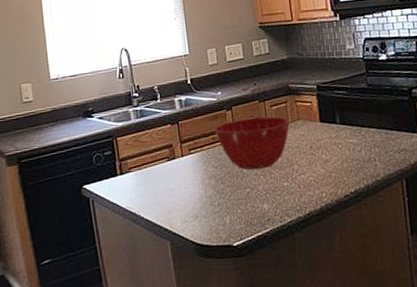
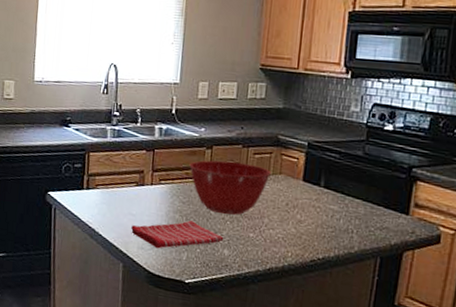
dish towel: none [171,183,261,218] -> present [131,220,224,249]

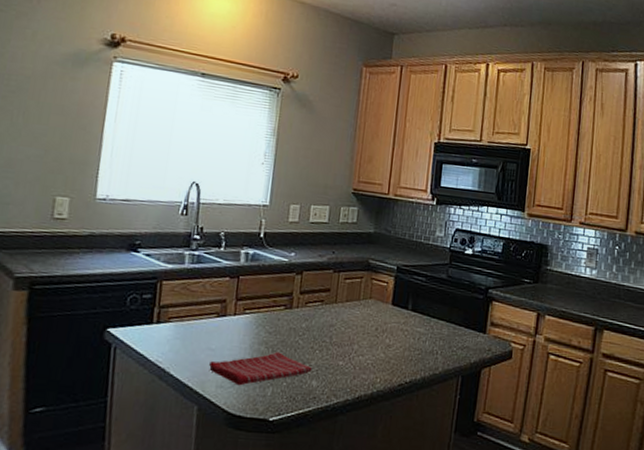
mixing bowl: present [189,160,271,215] -> none [277,286,361,343]

